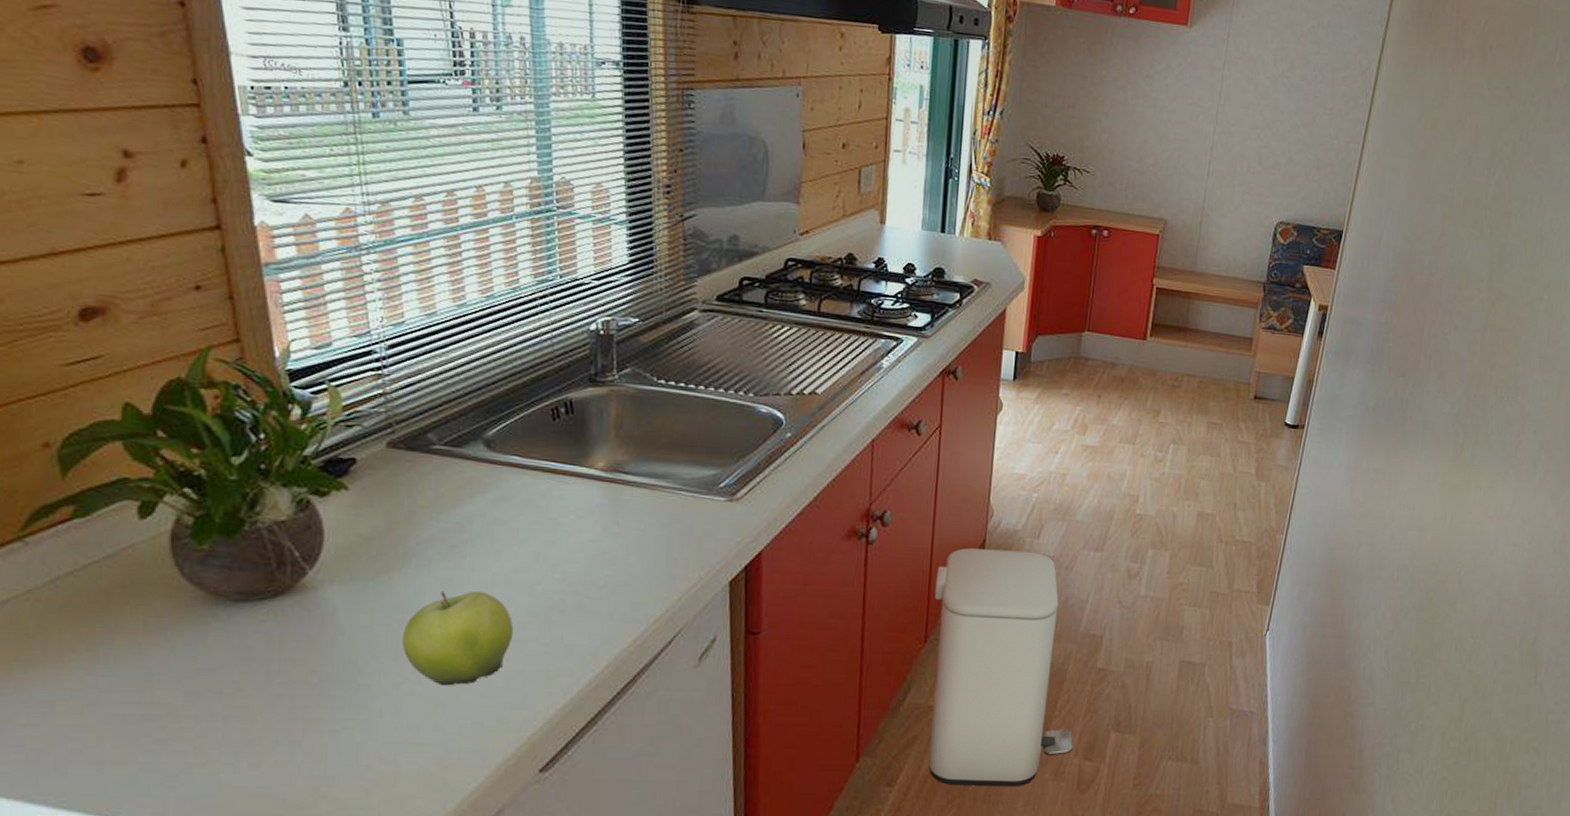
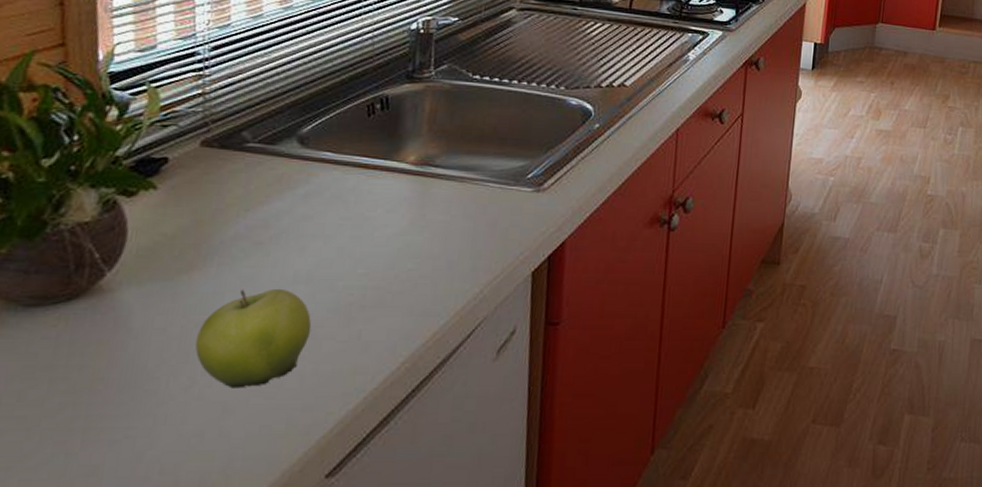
pedal bin: present [928,548,1073,787] -> none [723,232,868,476]

